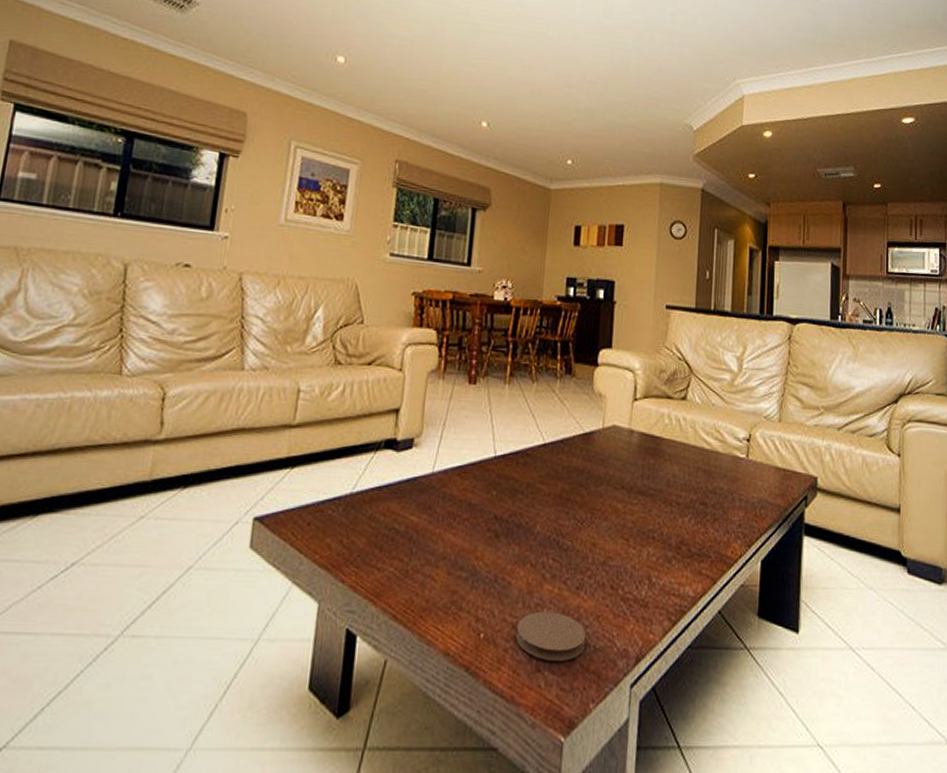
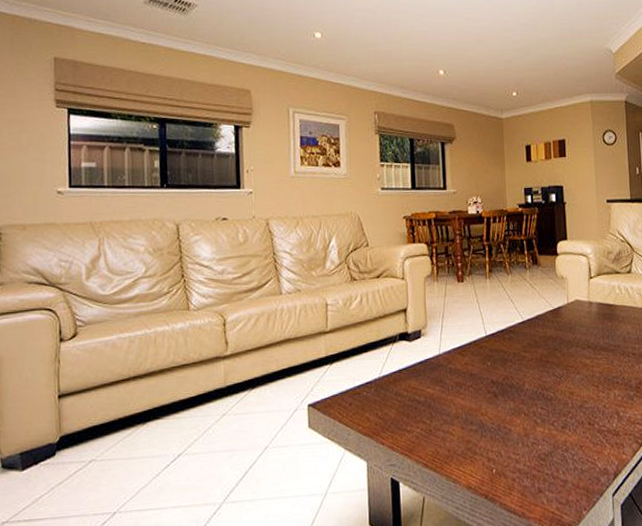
coaster: present [516,611,587,661] -> none [520,447,575,484]

